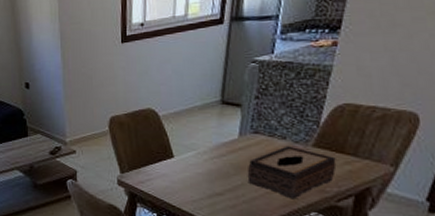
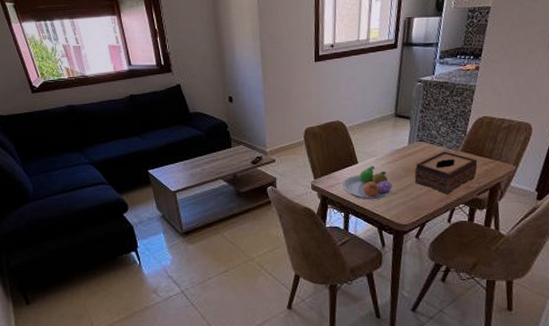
fruit bowl: none [155,161,219,201] -> present [342,166,393,200]

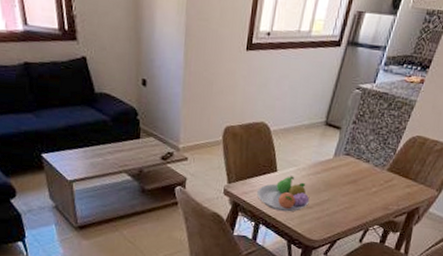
tissue box: present [414,151,478,195] -> none [333,168,401,215]

